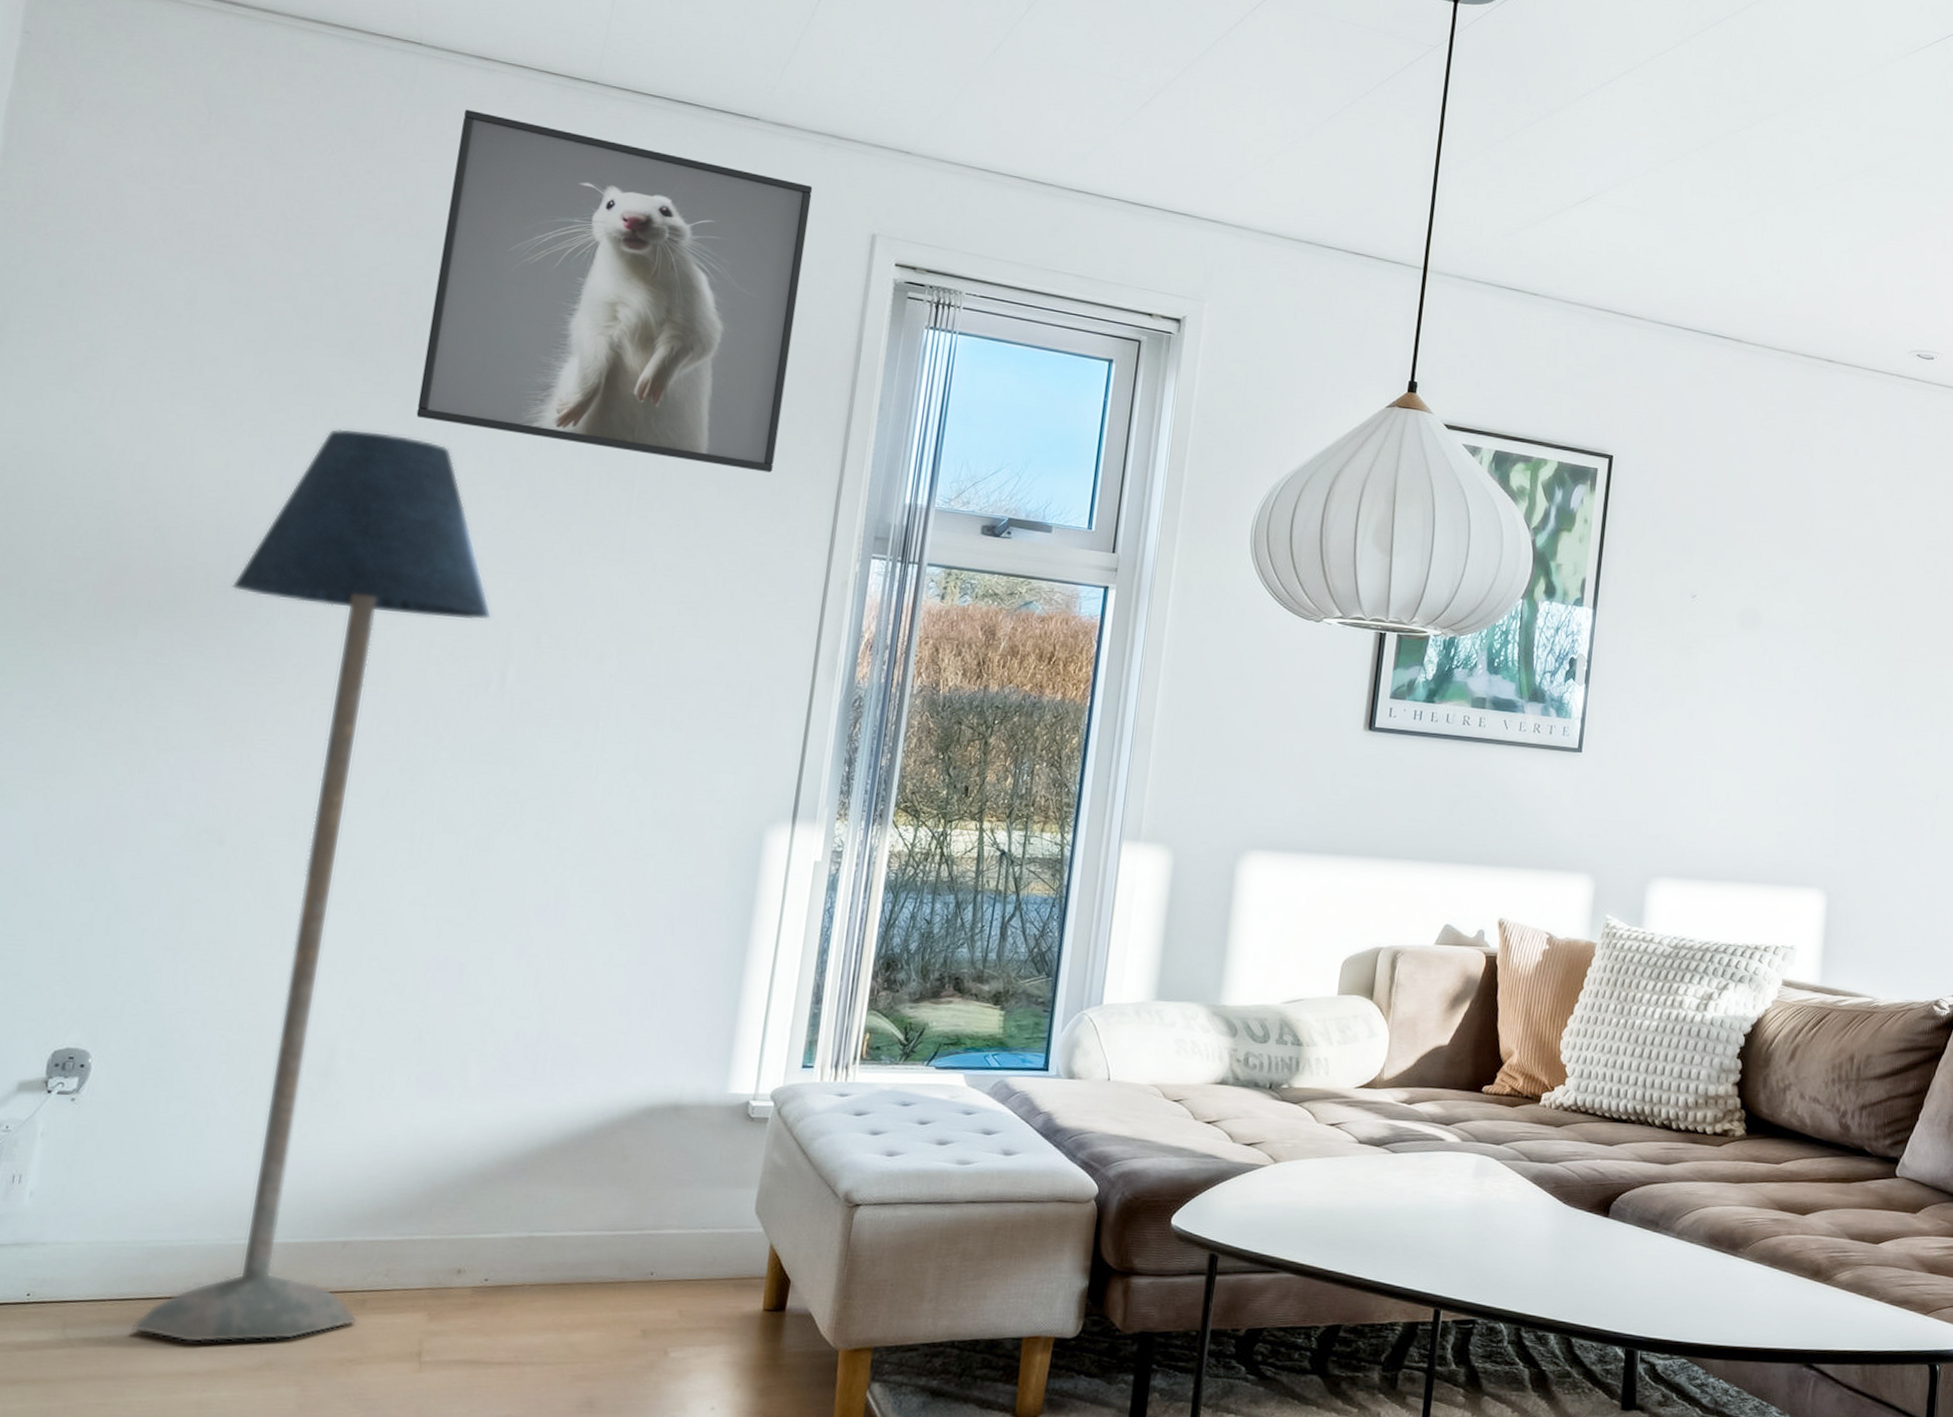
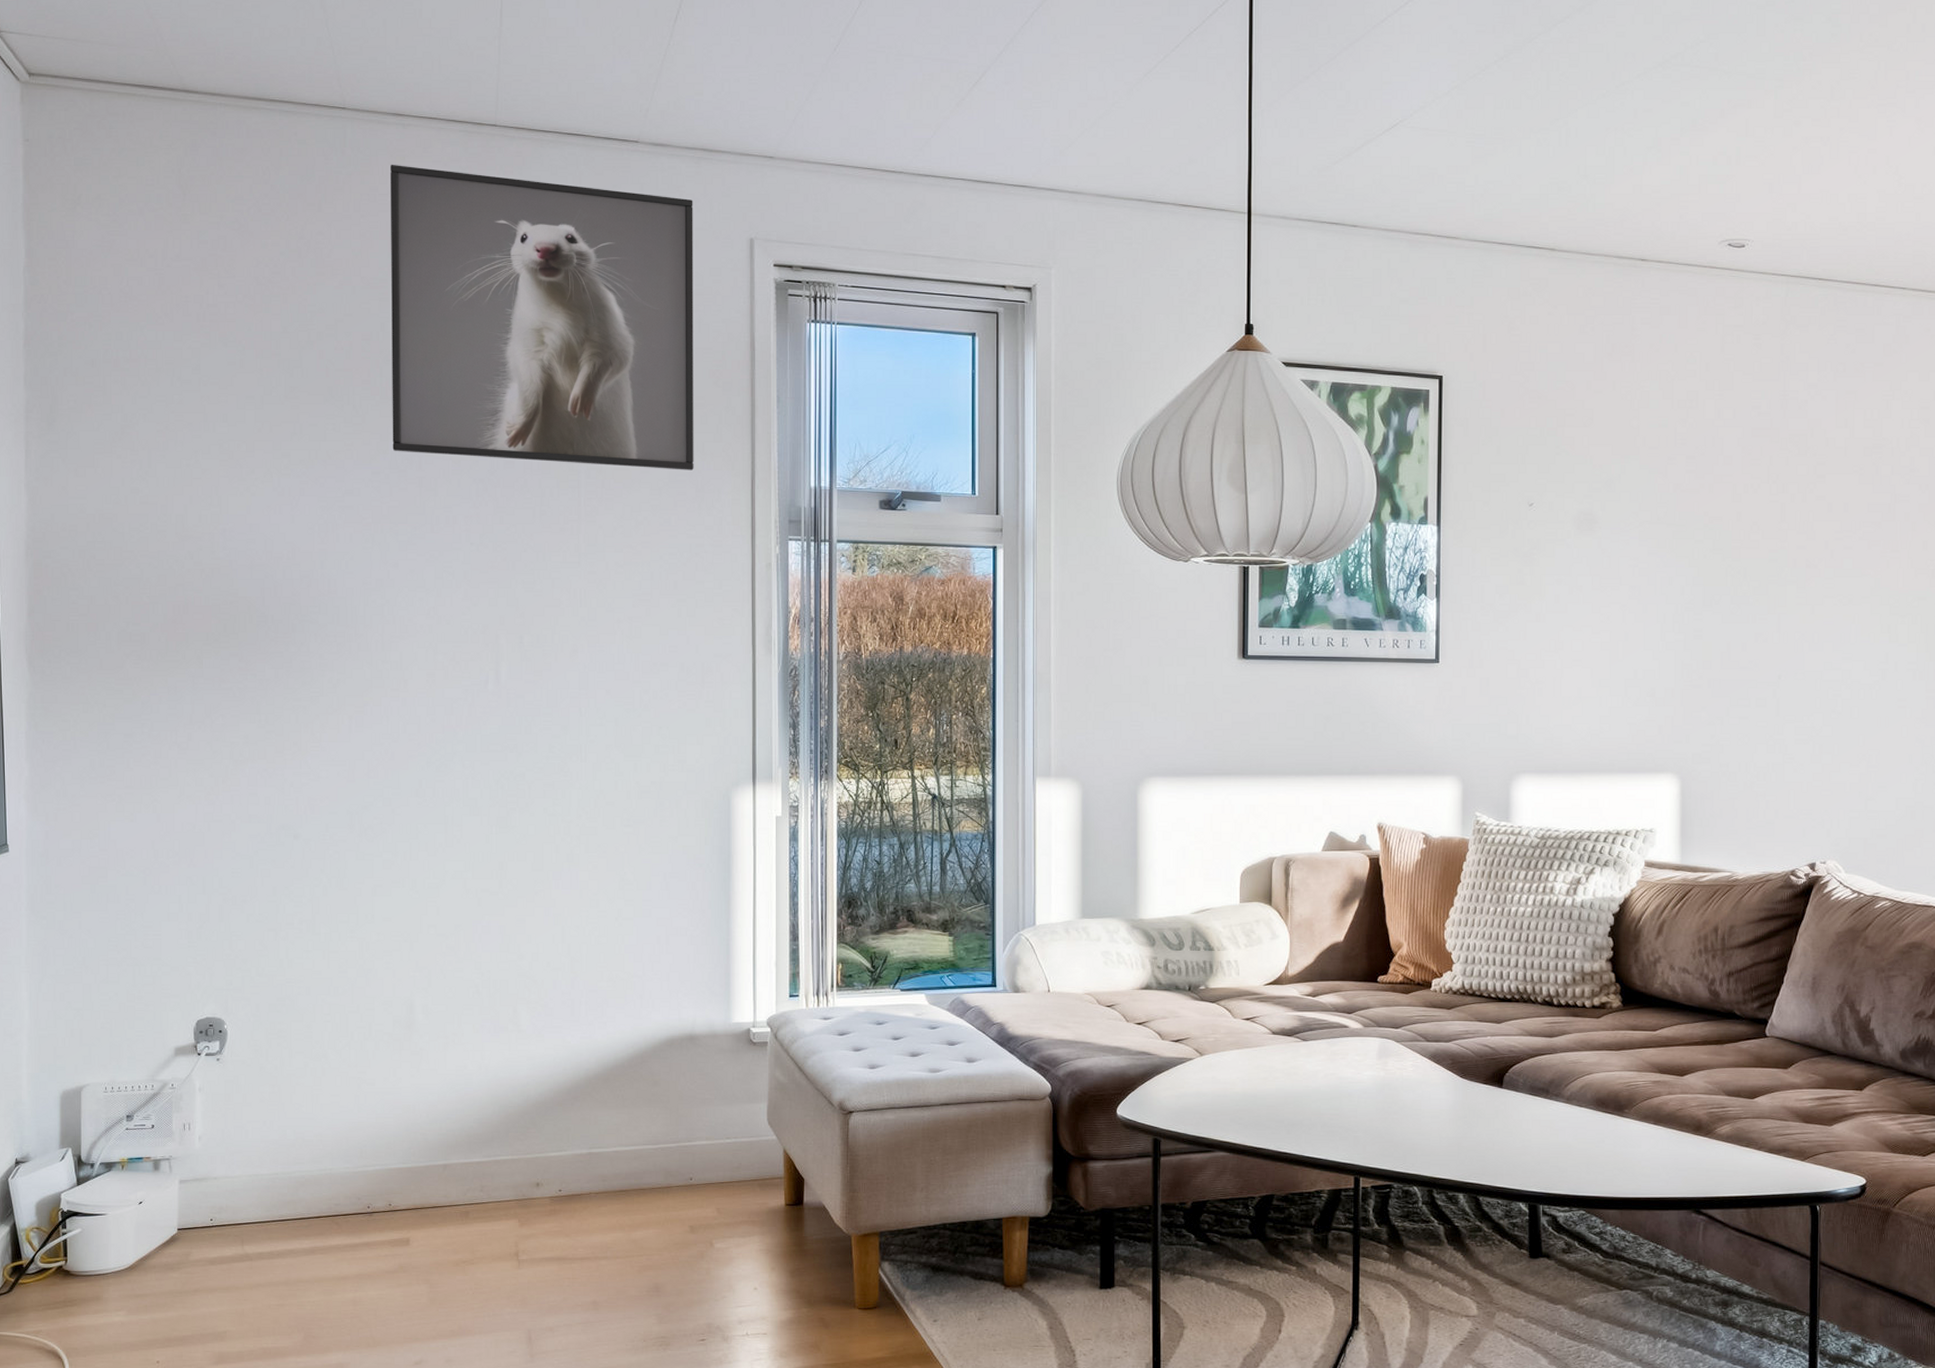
floor lamp: present [131,428,492,1343] -> none [268,467,481,1253]

